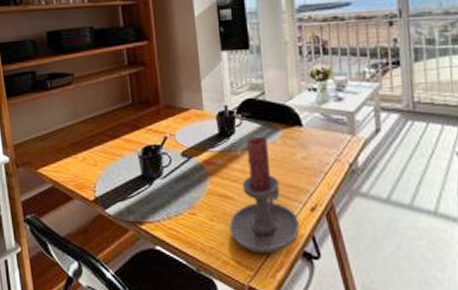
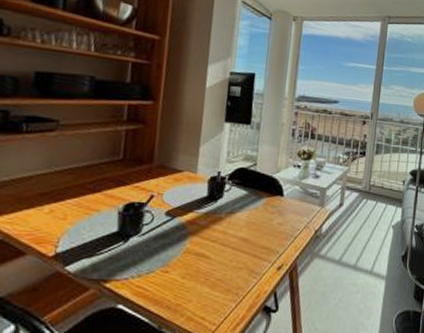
candle holder: present [229,136,300,254] -> none [200,201,266,309]

